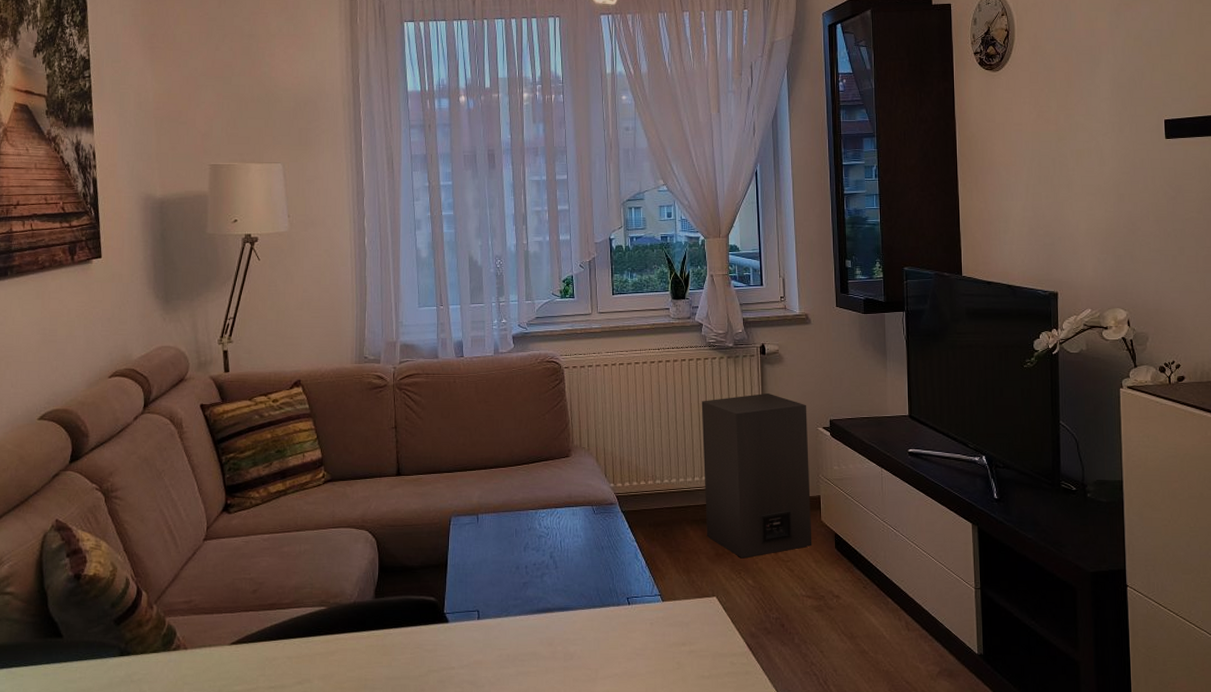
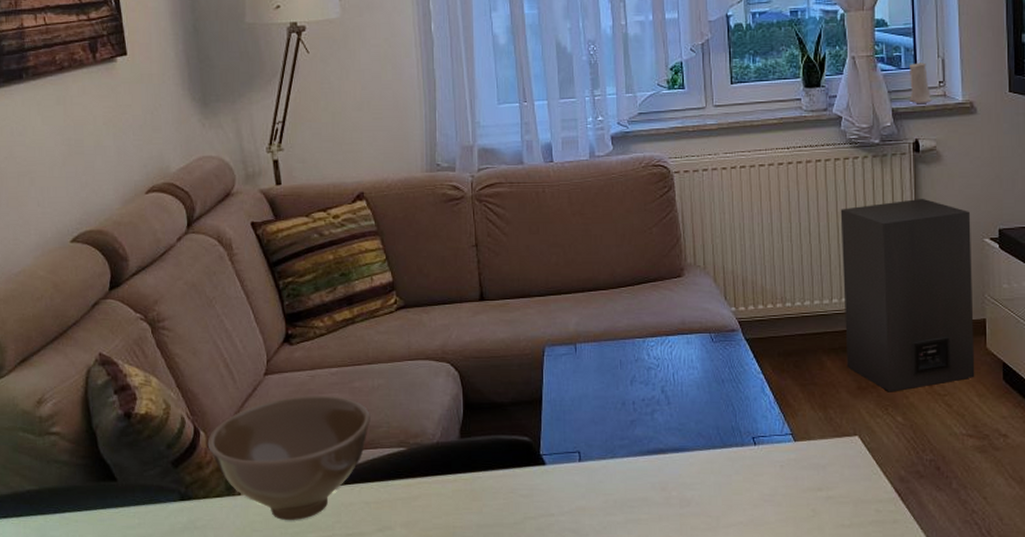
bowl: none [148,558,296,674] -> present [207,395,371,520]
candle: none [757,279,775,315] -> present [910,60,932,105]

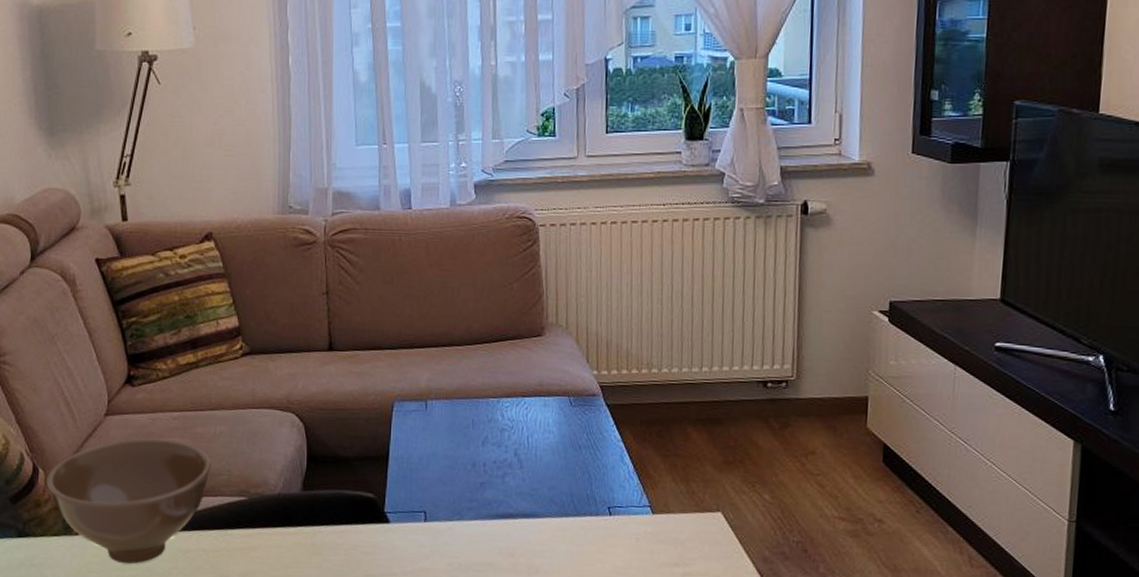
speaker: present [840,198,975,392] -> none [713,264,860,469]
candle: present [910,60,932,105] -> none [801,114,826,163]

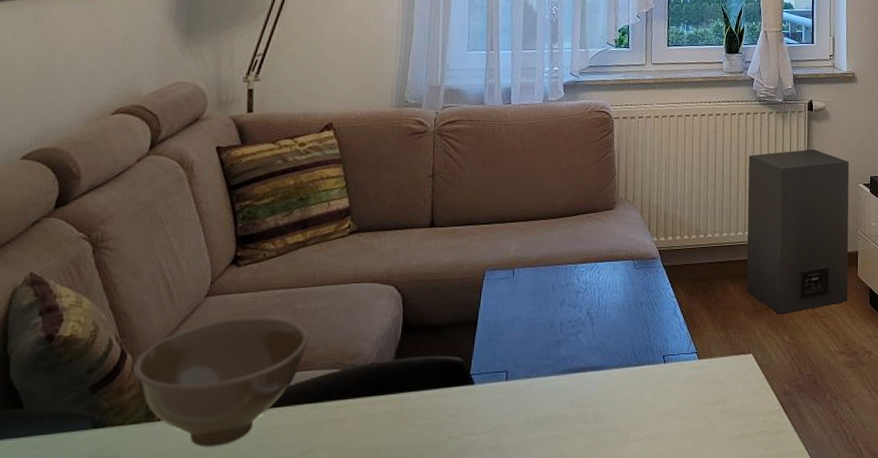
speaker: none [713,264,860,469] -> present [746,148,850,315]

